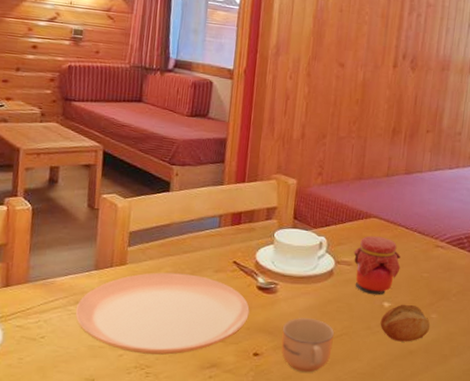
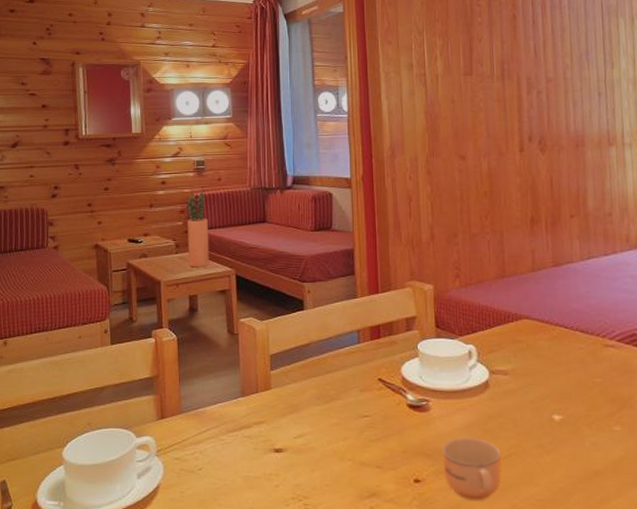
vase: none [53,57,81,140] -> present [187,186,209,268]
plate: present [75,272,250,355] -> none [228,395,403,484]
jam: present [354,235,402,296] -> none [509,339,566,407]
bread roll: present [380,304,431,342] -> none [553,416,615,461]

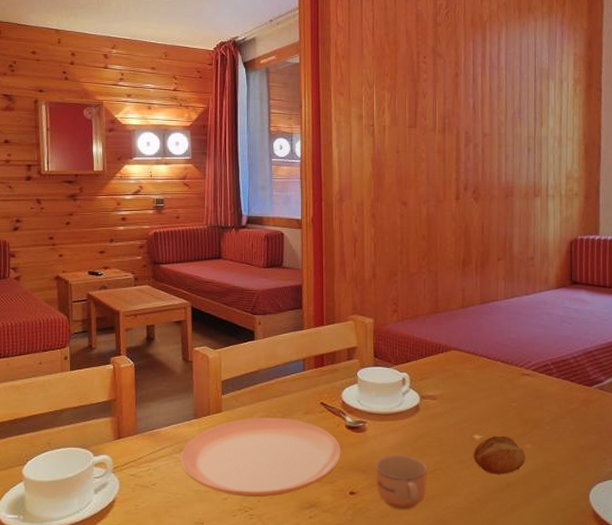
vase: present [187,186,209,268] -> none [145,223,167,300]
plate: none [228,395,403,484] -> present [180,417,341,497]
bread roll: none [553,416,615,461] -> present [473,435,526,474]

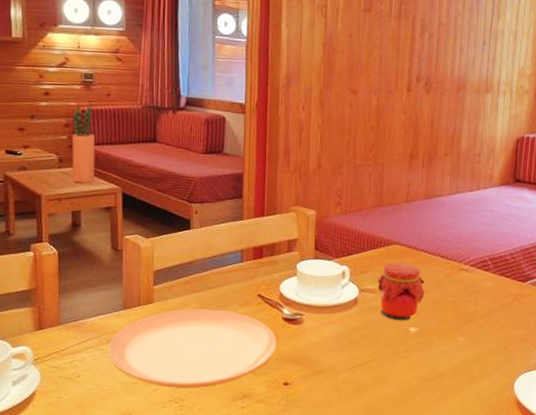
vase: none [145,223,167,300] -> present [71,101,96,184]
cup: present [376,455,428,510] -> none [310,347,363,399]
jam: none [438,368,487,428] -> present [377,262,426,321]
bread roll: present [473,435,526,474] -> none [407,328,458,366]

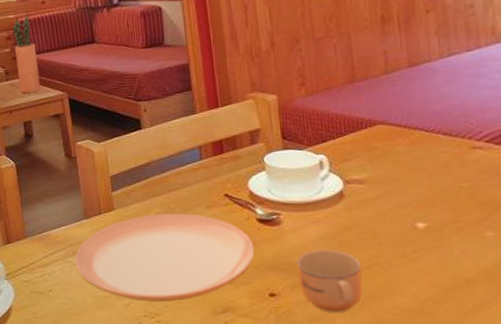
cup: none [310,347,363,399] -> present [297,249,363,312]
jam: present [377,262,426,321] -> none [364,145,429,216]

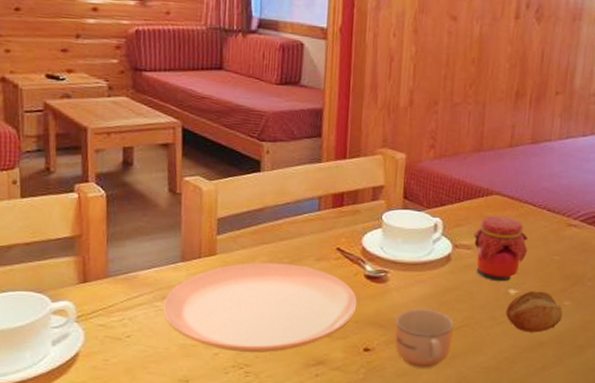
vase: present [13,11,41,94] -> none [123,19,152,116]
jam: none [364,145,429,216] -> present [474,215,529,282]
bread roll: none [417,222,488,269] -> present [505,290,563,333]

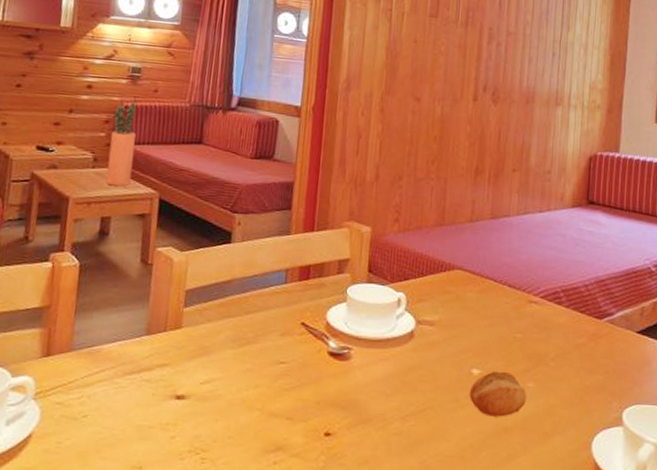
vase: none [123,19,152,116] -> present [106,96,138,187]
plate: present [162,262,357,352] -> none [122,337,320,436]
cup: present [394,309,455,368] -> none [356,389,417,456]
jam: present [474,215,529,282] -> none [436,290,491,361]

